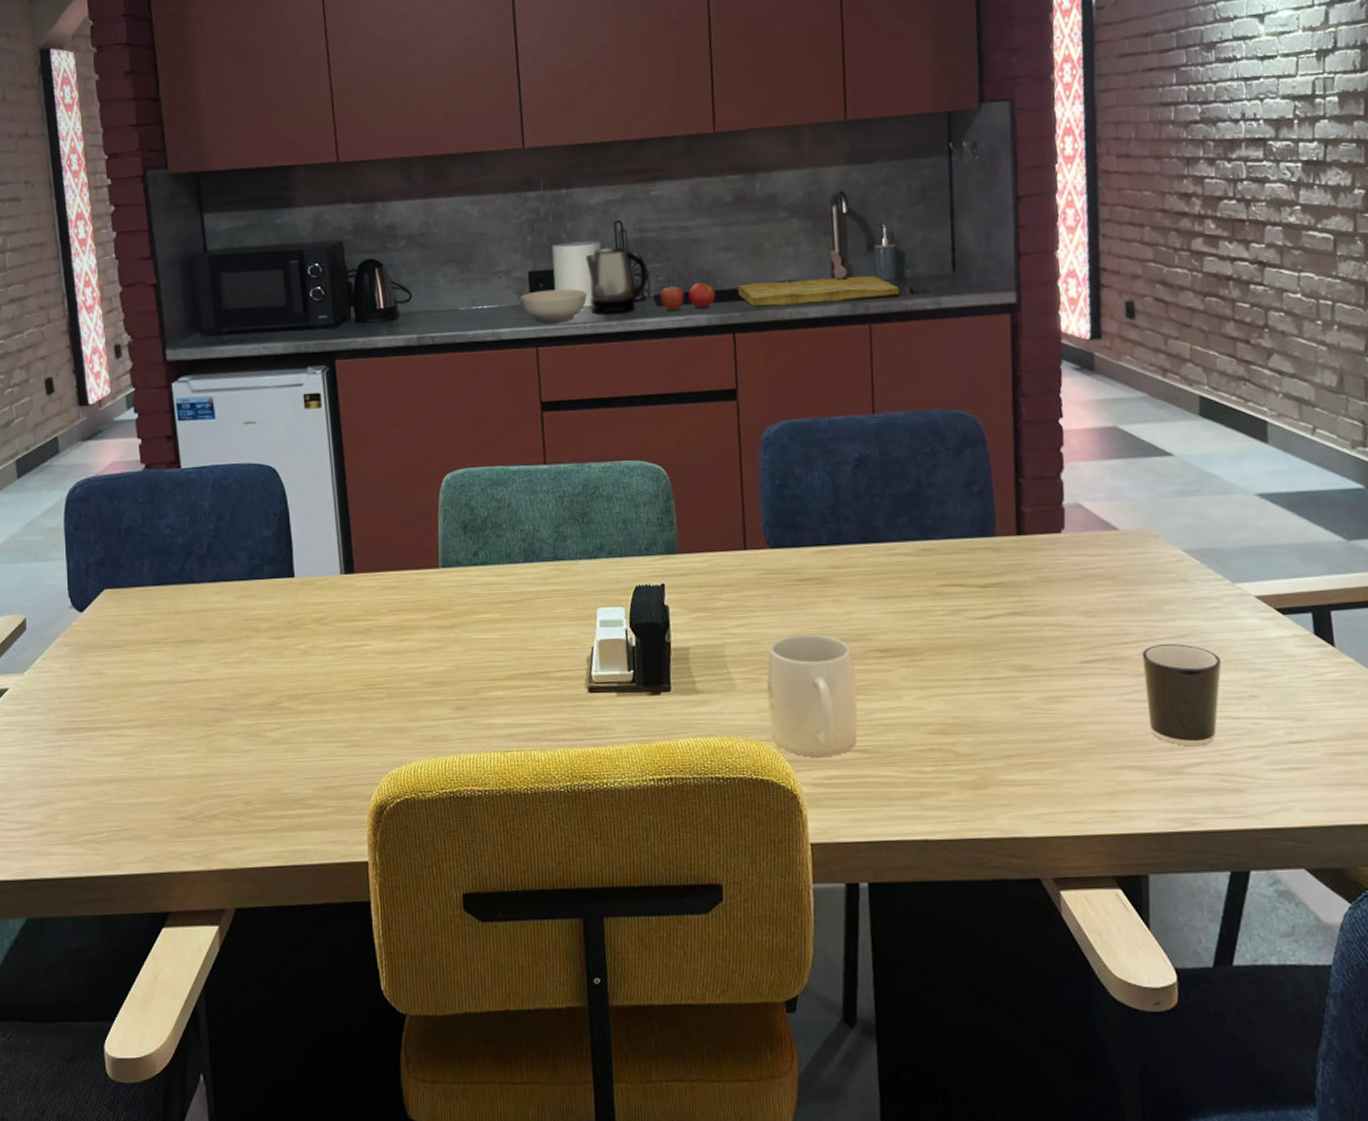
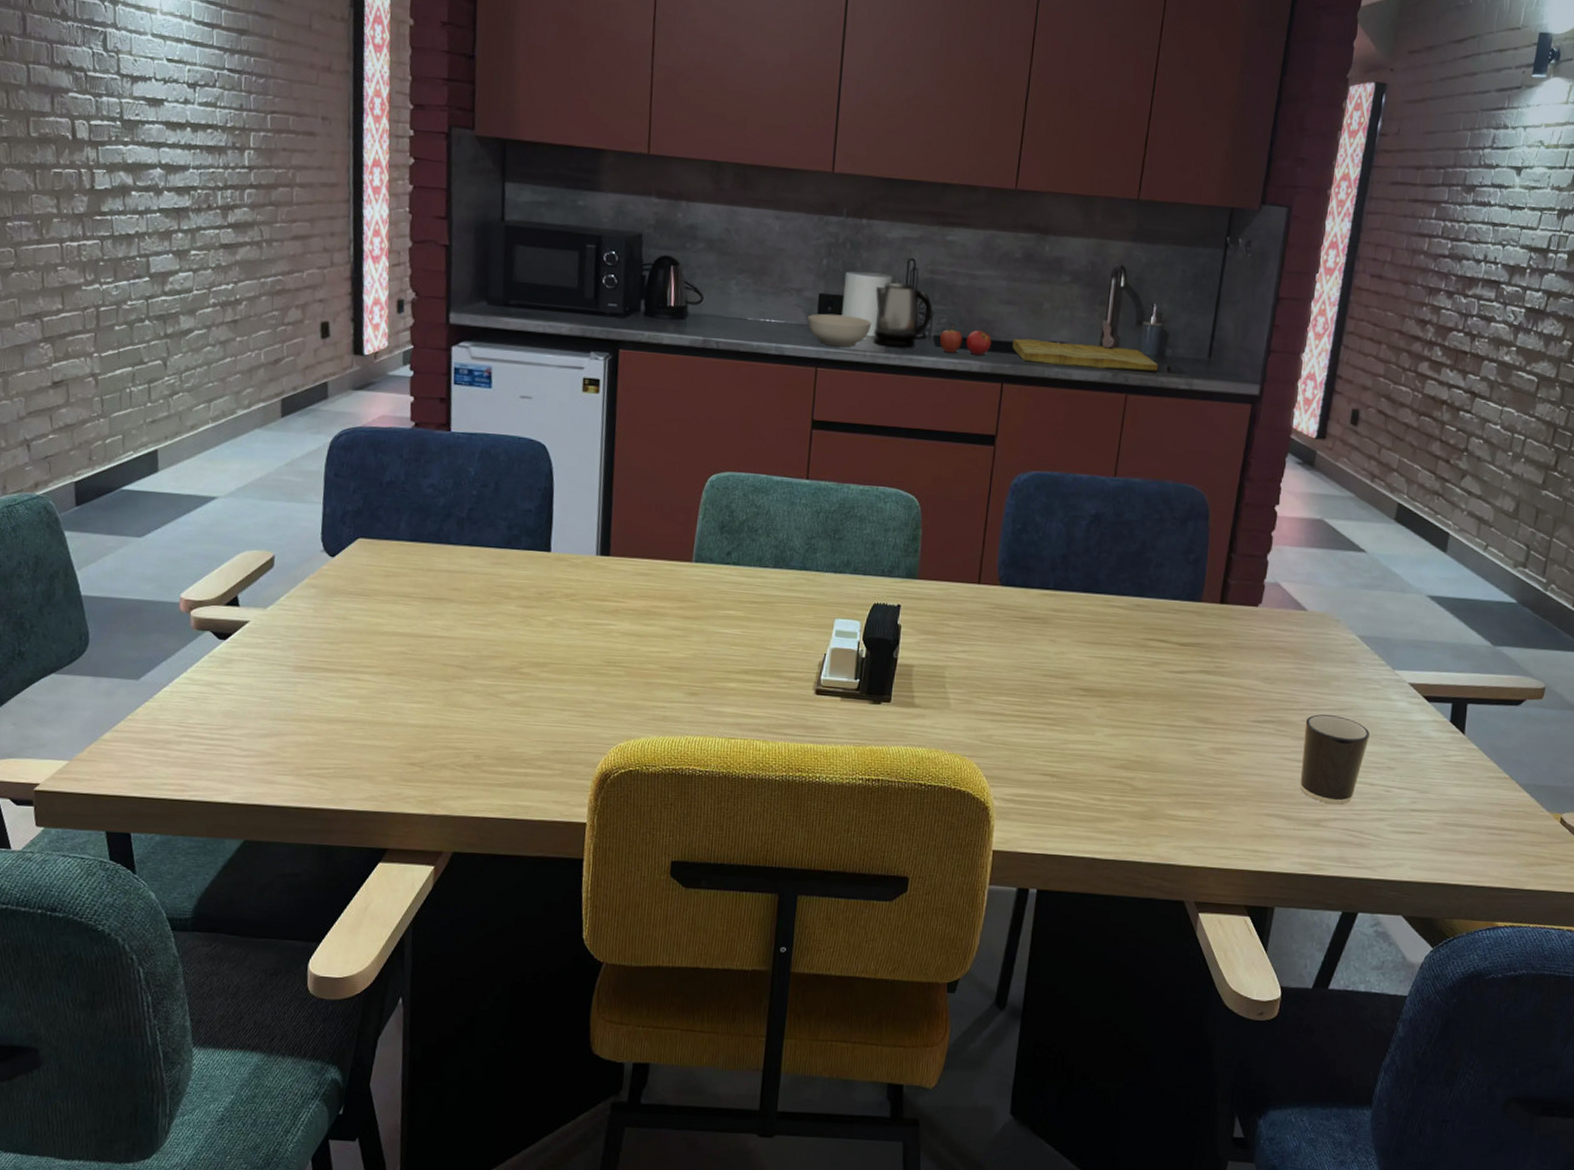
mug: present [766,634,858,757] -> none [974,665,1059,777]

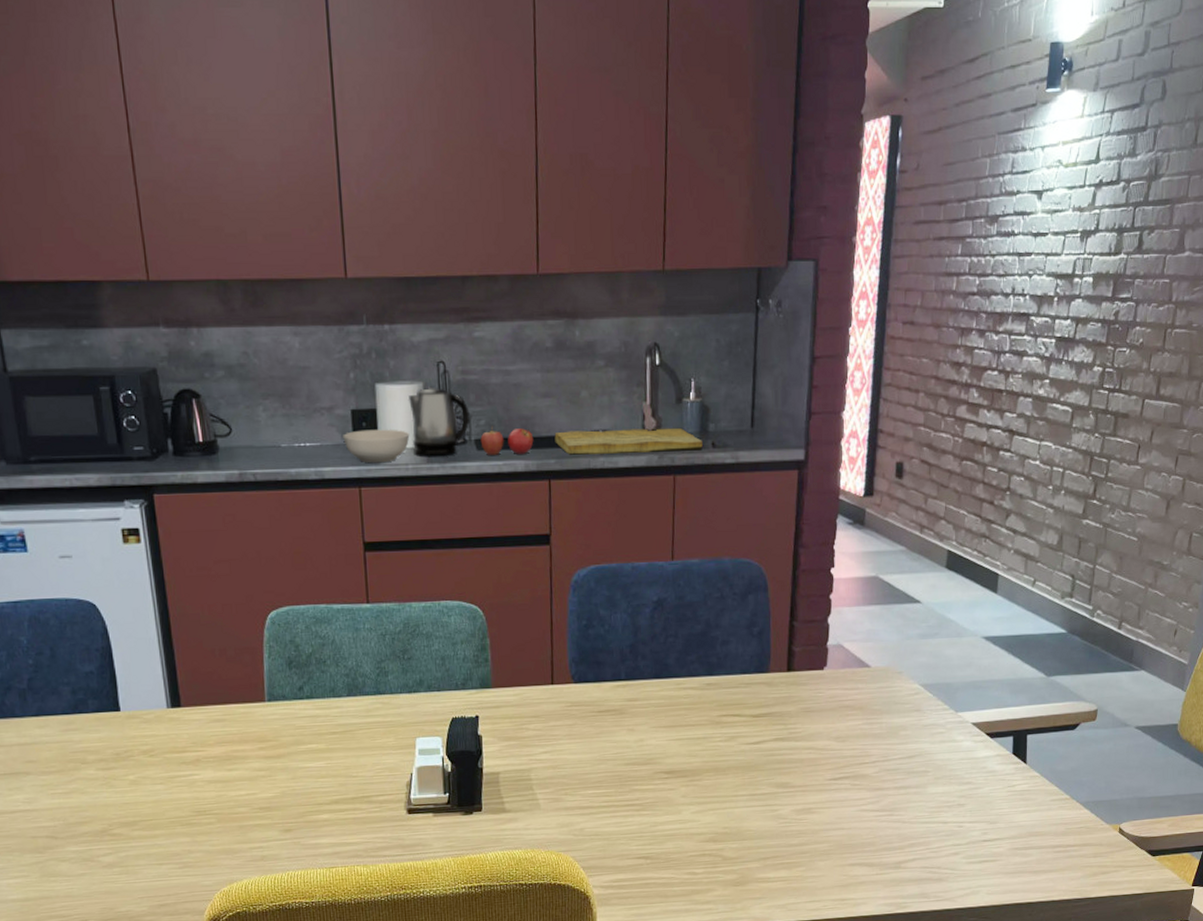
mug: present [1300,714,1370,805] -> none [878,763,939,846]

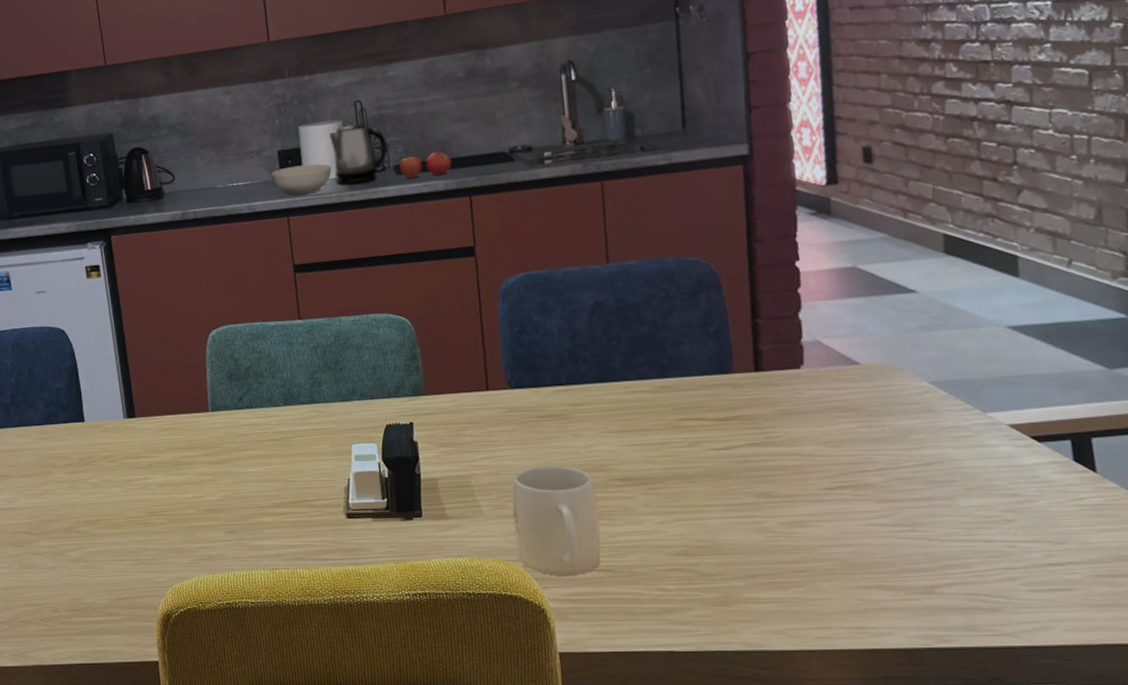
cutting board: present [554,427,703,456] -> none [472,135,631,173]
mug: none [567,758,644,864] -> present [512,465,601,576]

